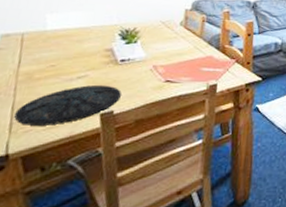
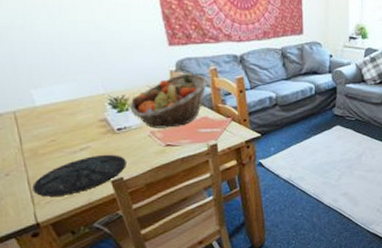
fruit basket: none [138,13,220,64] -> present [130,73,209,129]

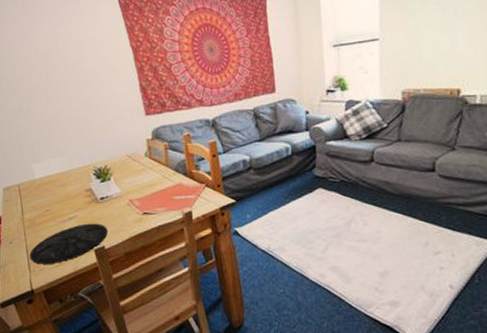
fruit basket: present [130,73,209,129] -> none [111,140,183,197]

